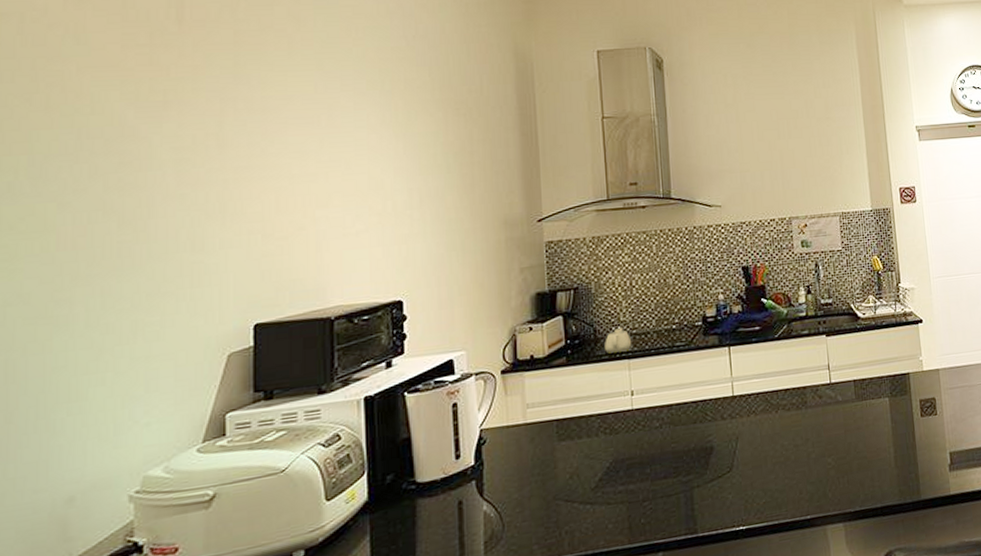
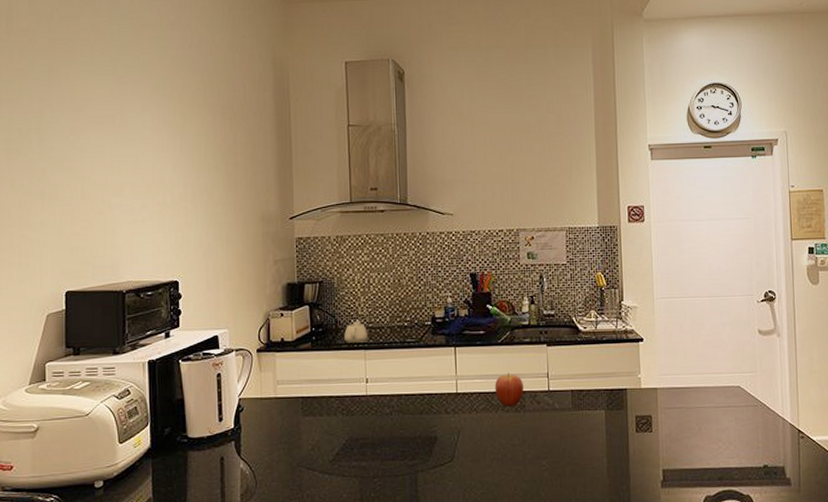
fruit: none [773,368,805,405] -> present [494,373,524,407]

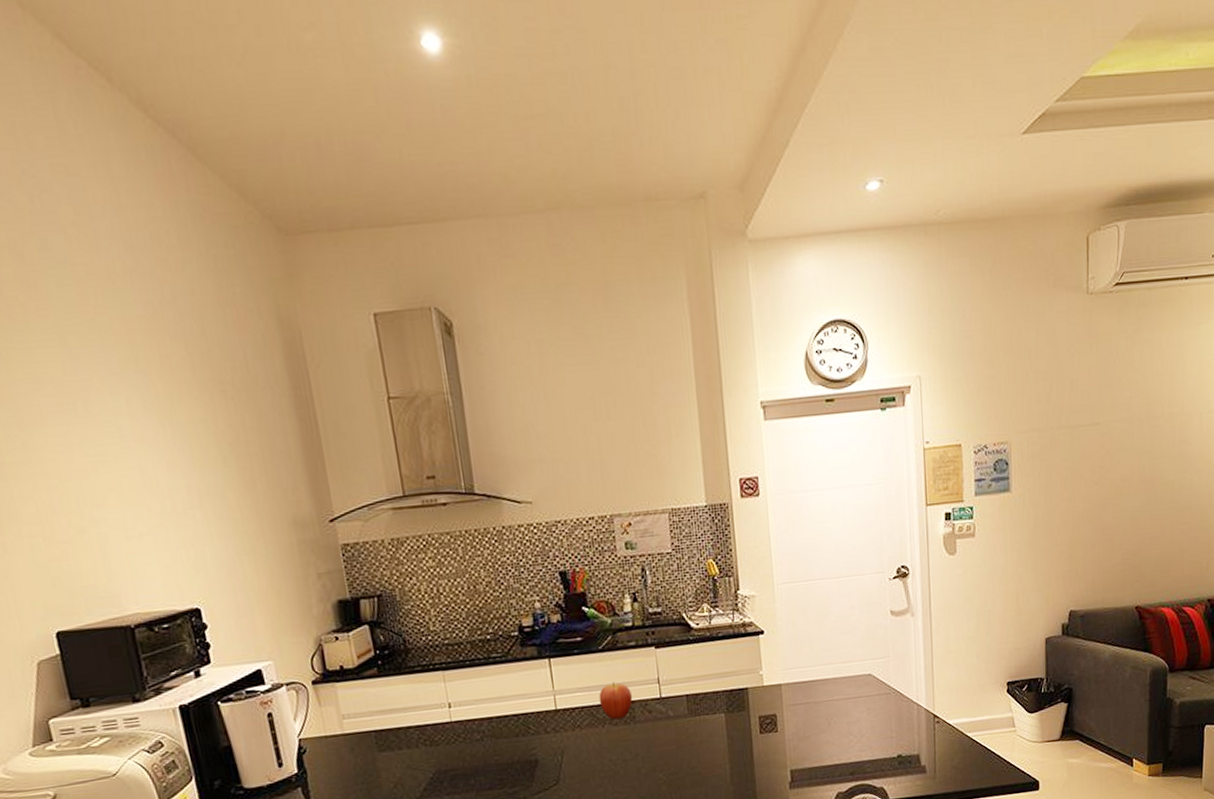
teapot: present [344,320,368,343] -> none [416,637,446,665]

